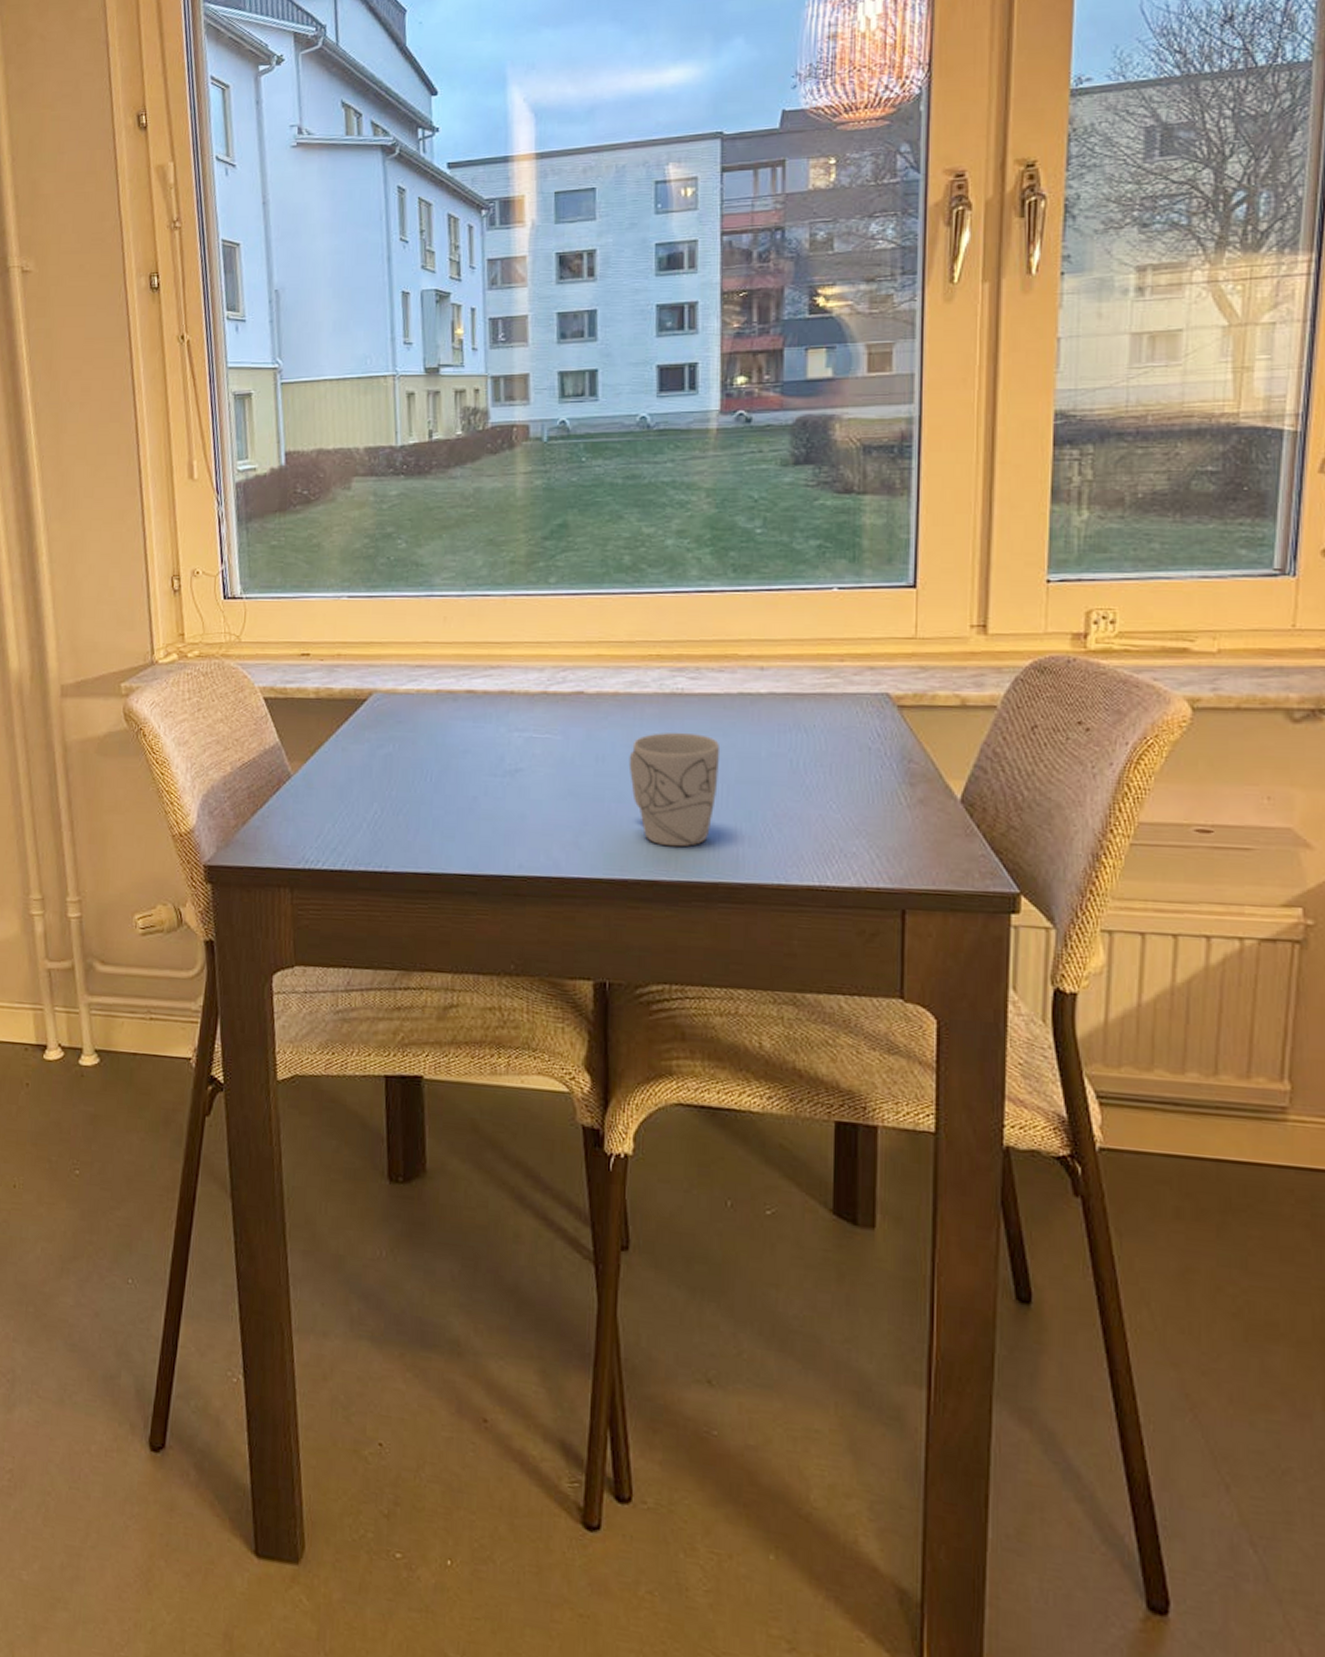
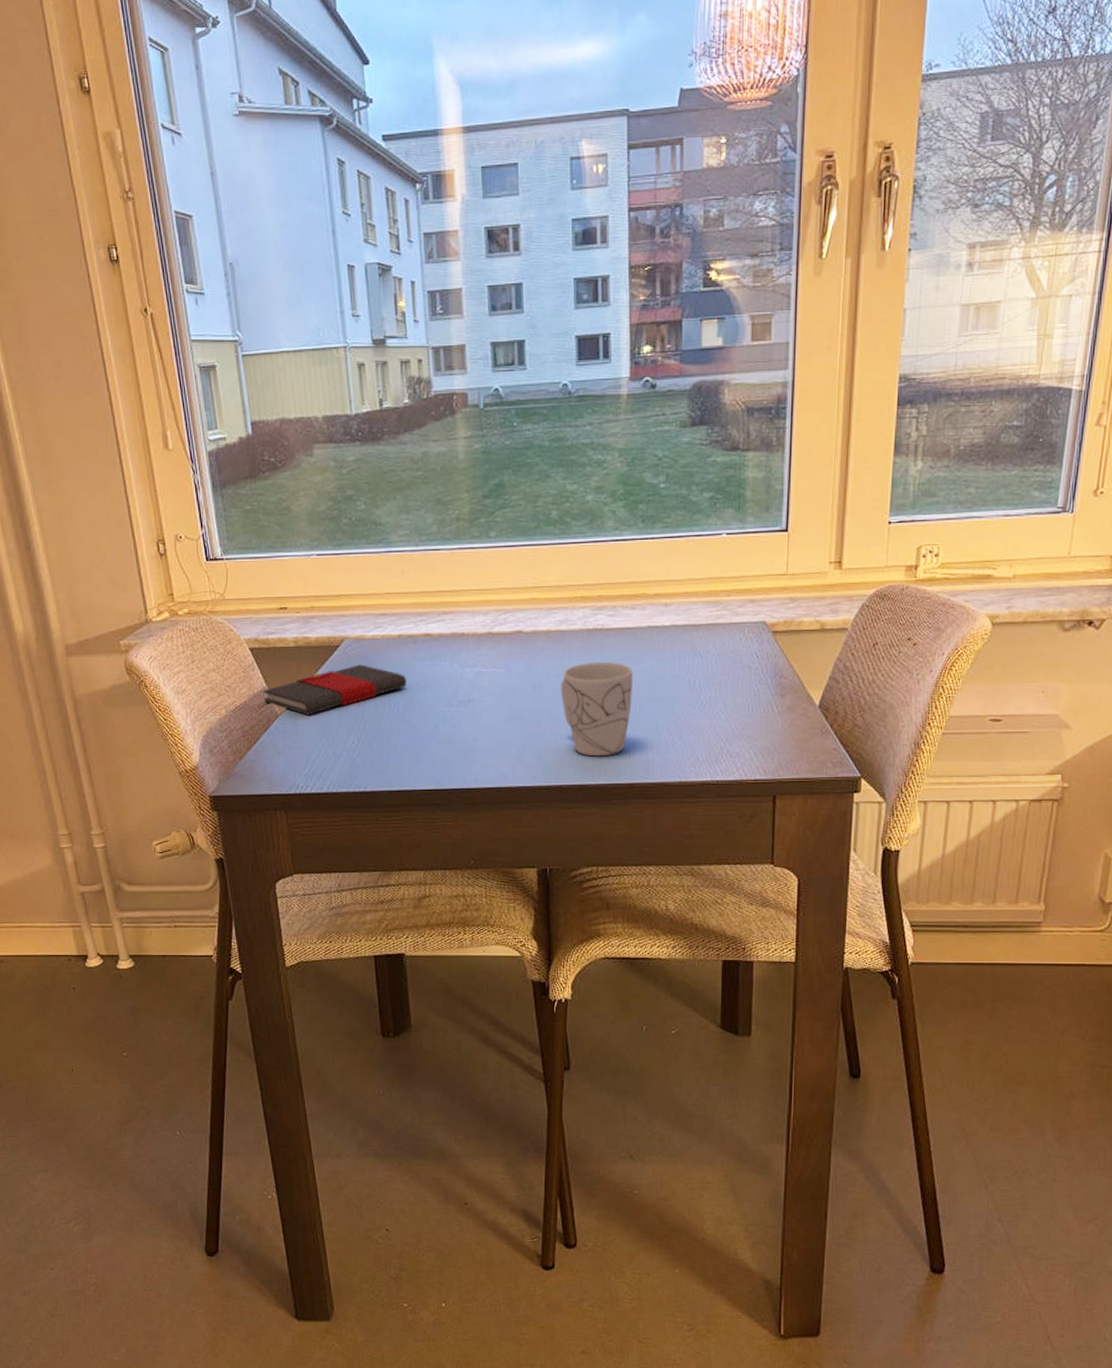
book: none [274,722,443,778] -> present [262,664,407,715]

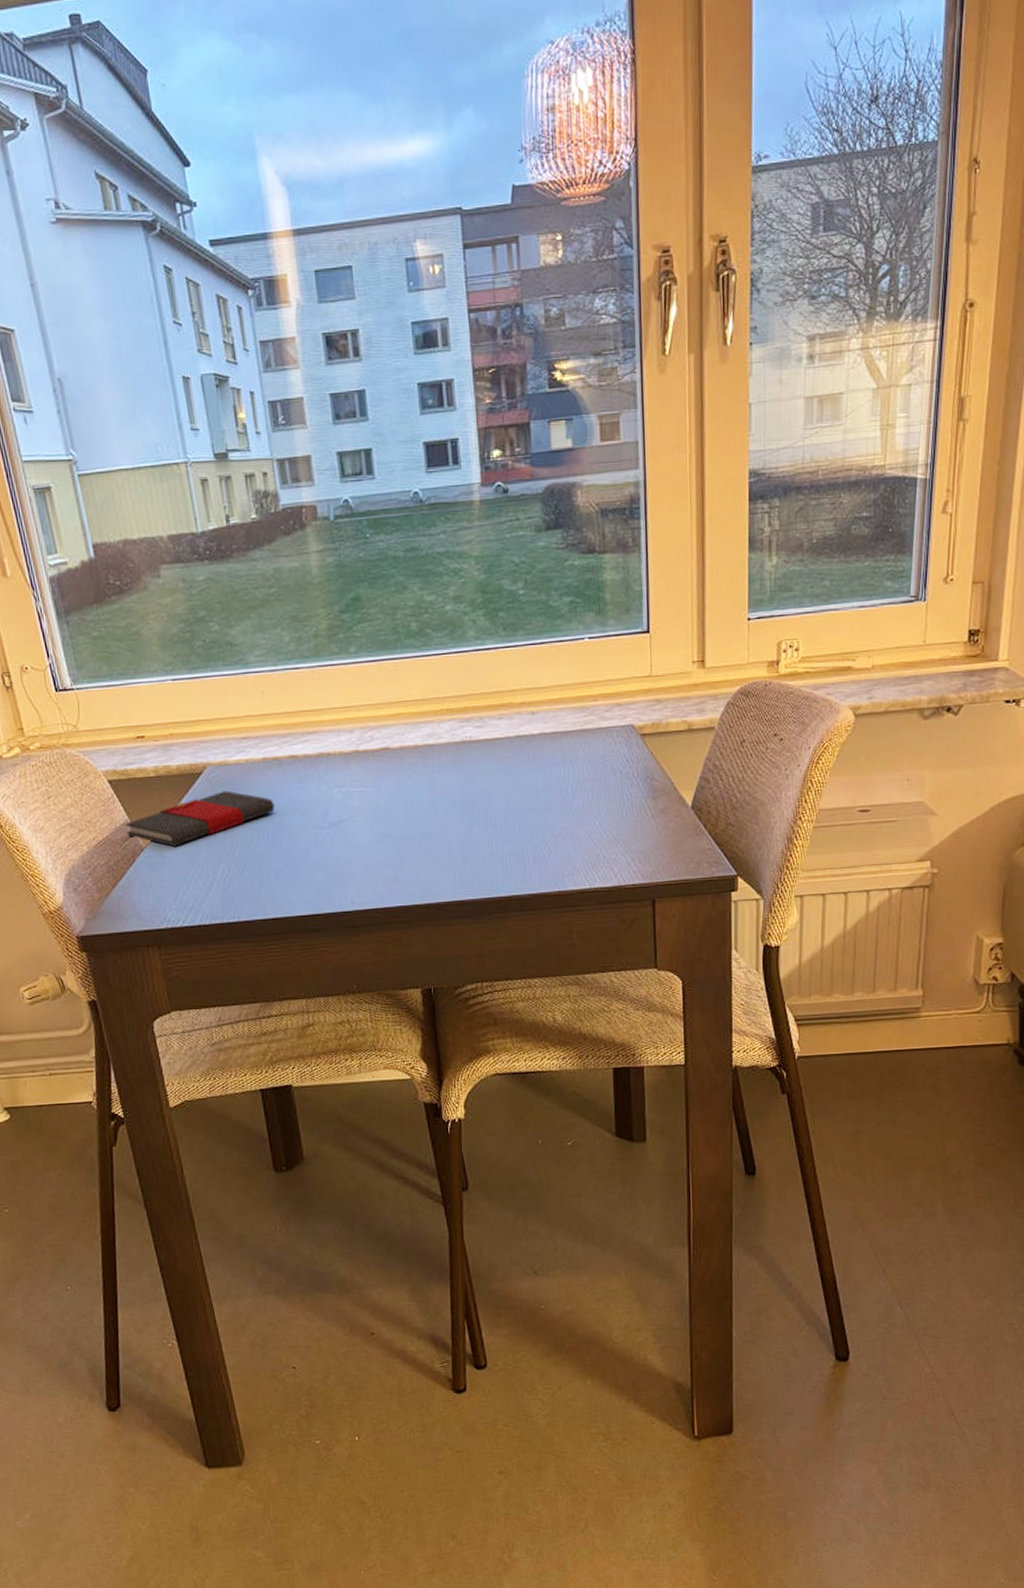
mug: present [560,661,634,757] -> none [432,774,506,871]

